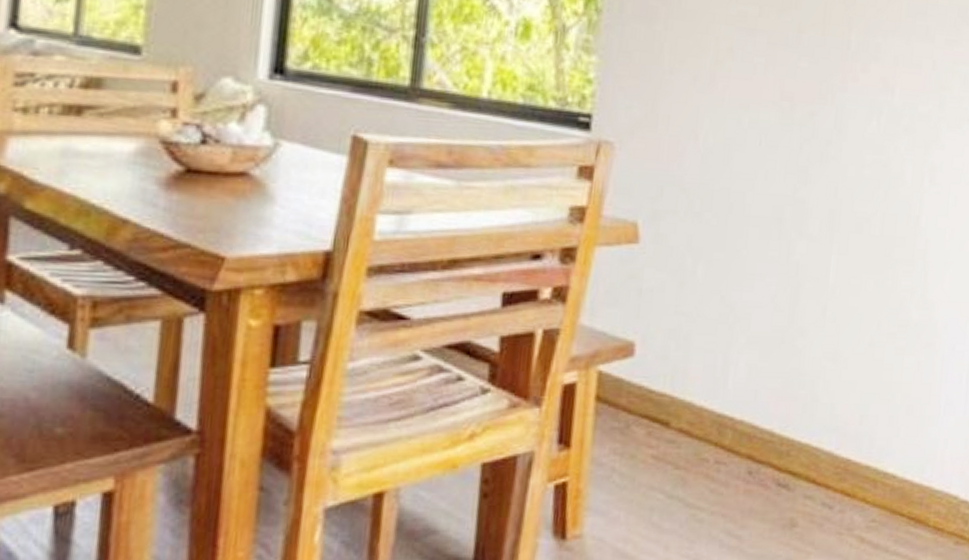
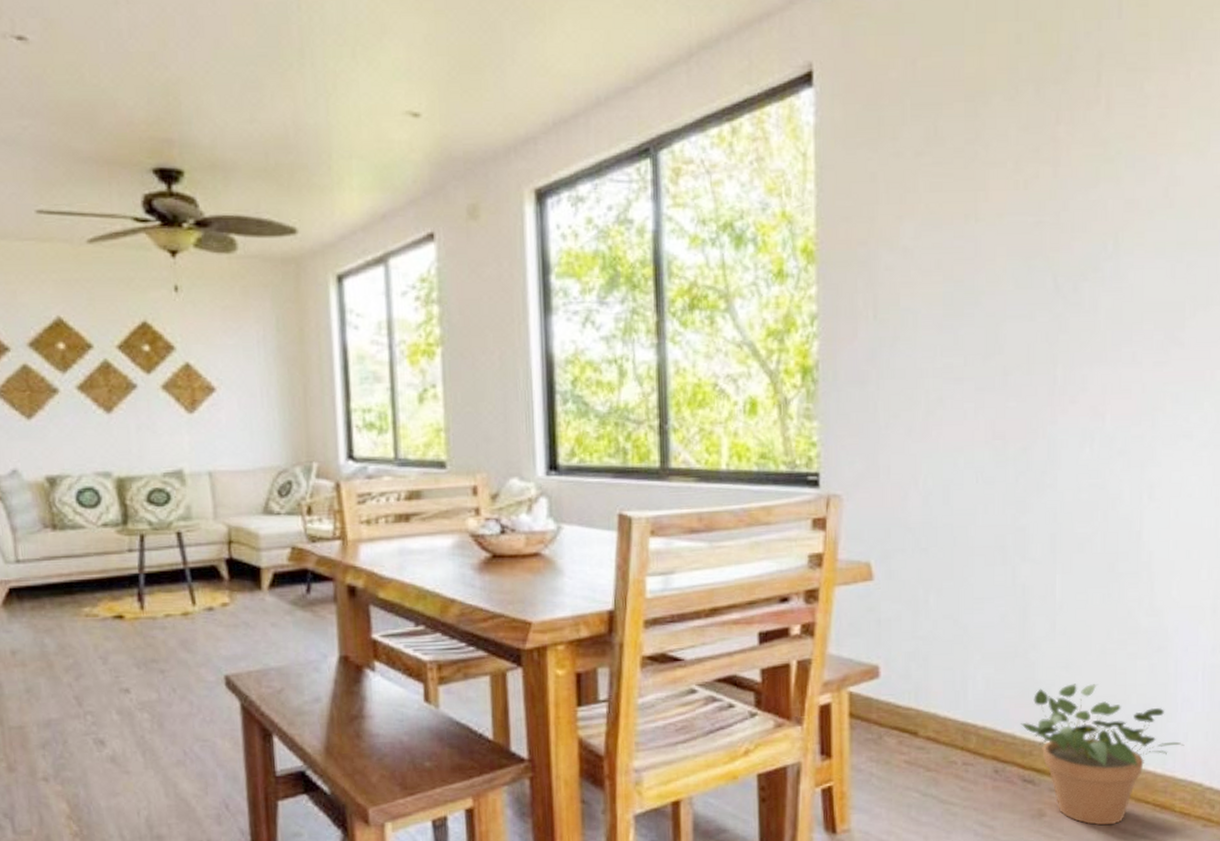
potted plant: none [781,377,944,540] -> present [1021,683,1185,826]

